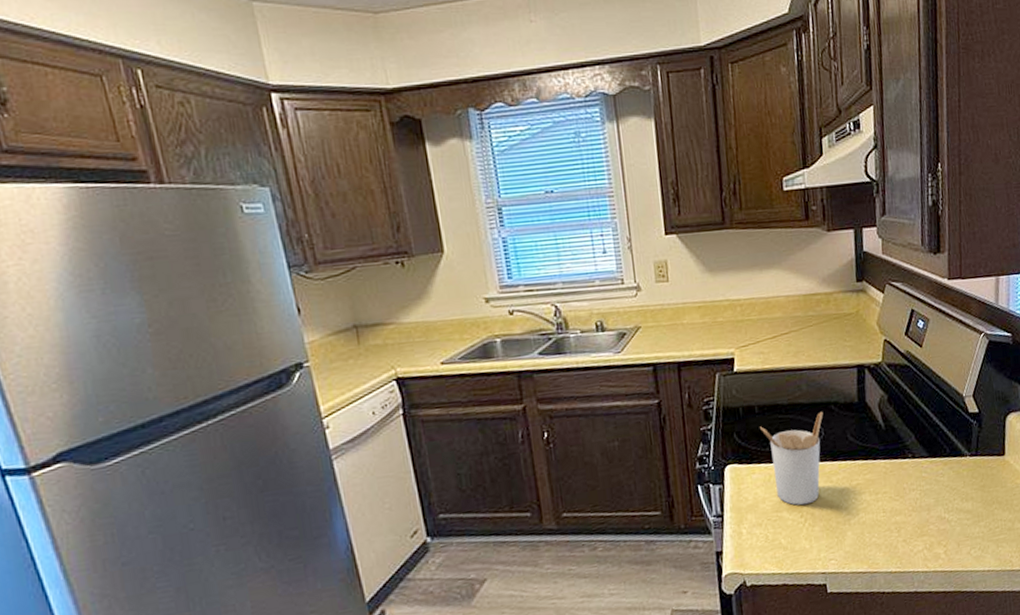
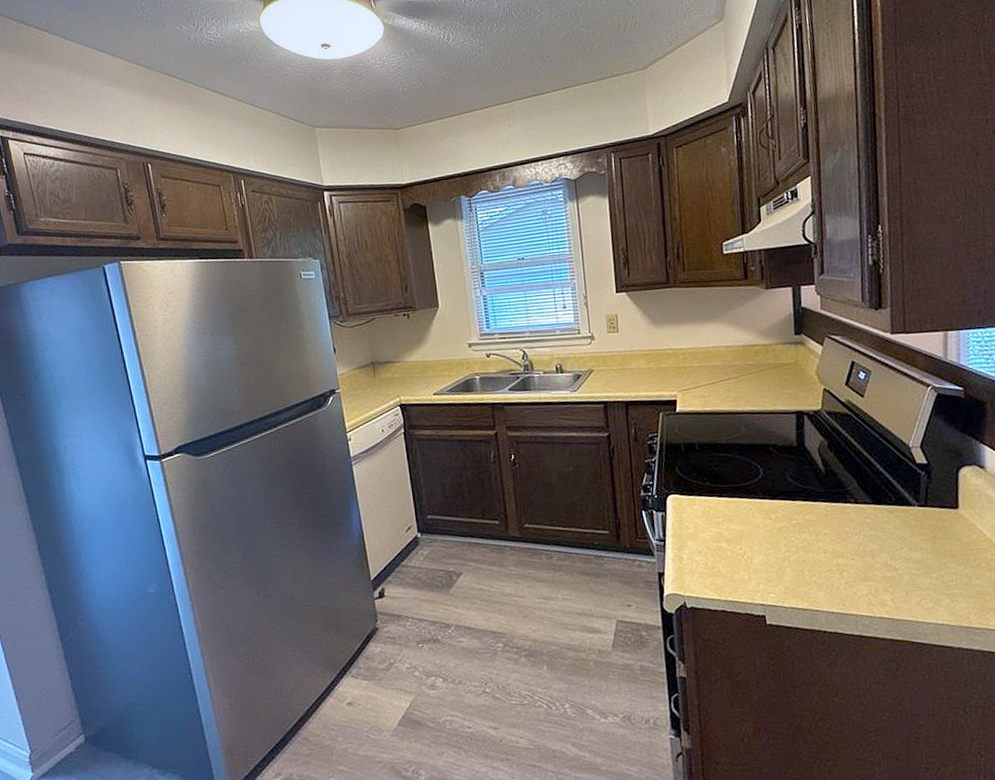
utensil holder: present [760,411,823,506] -> none [700,452,762,539]

